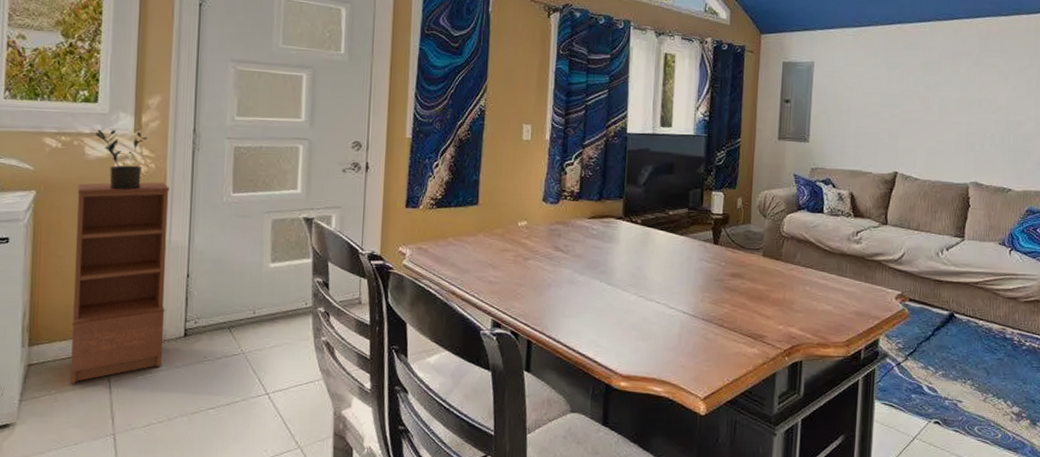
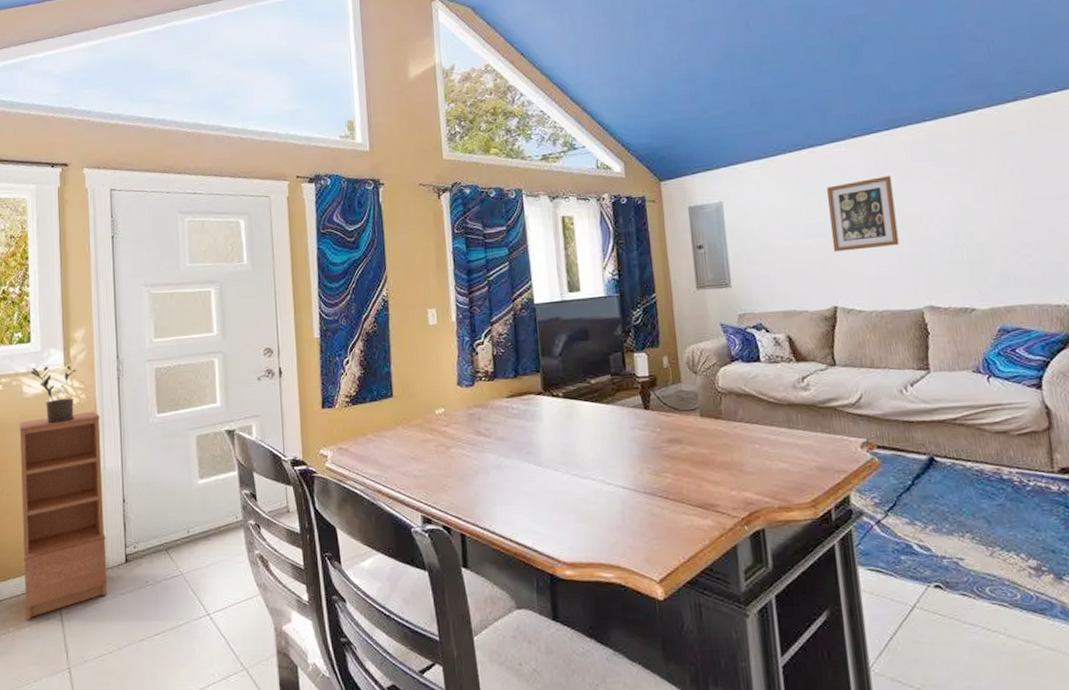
wall art: none [903,60,963,125] -> present [827,176,900,252]

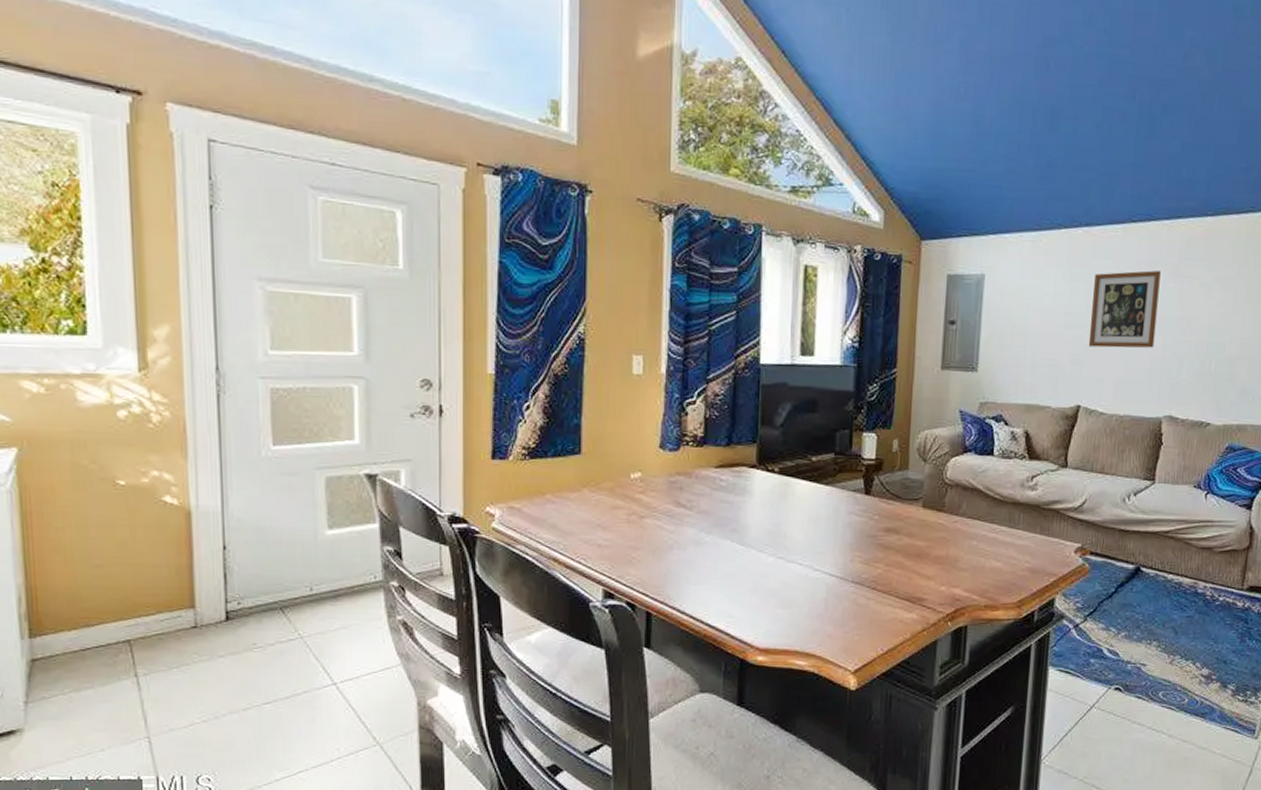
bookcase: present [19,411,108,620] -> none [72,434,202,681]
potted plant: present [31,366,77,424] -> none [89,368,158,445]

